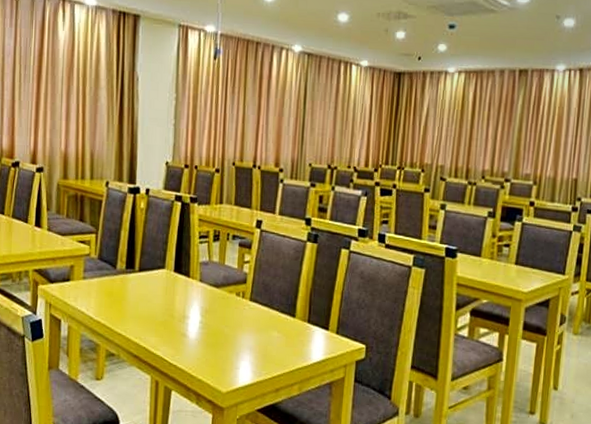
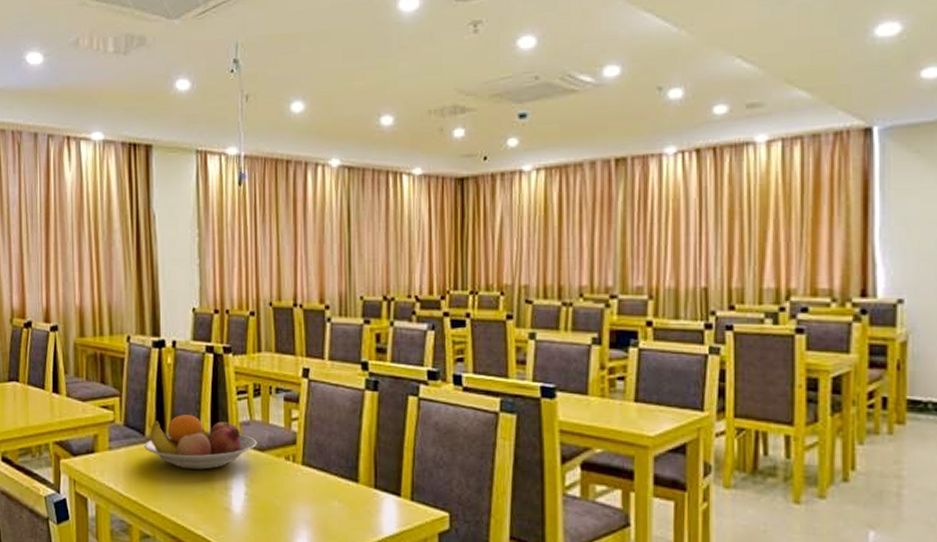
fruit bowl: none [115,252,213,301] -> present [144,415,257,470]

